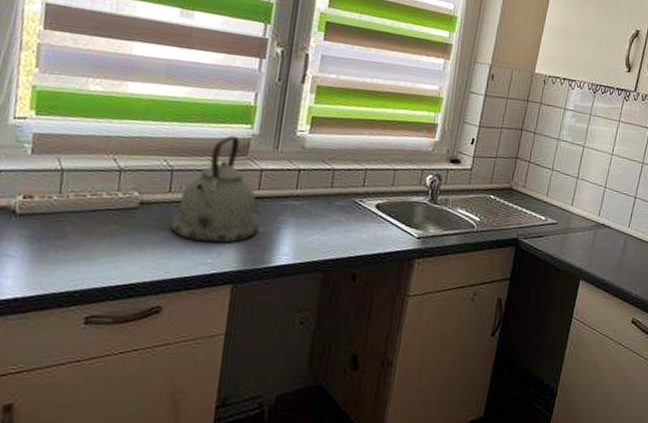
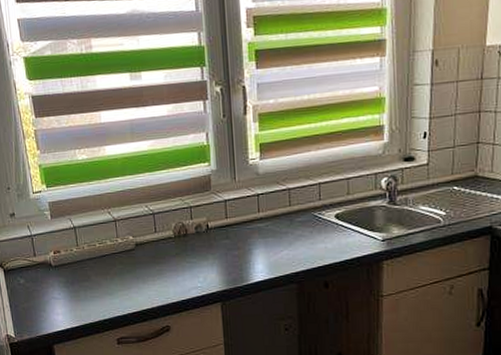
kettle: present [170,135,259,244] -> none [161,175,233,270]

